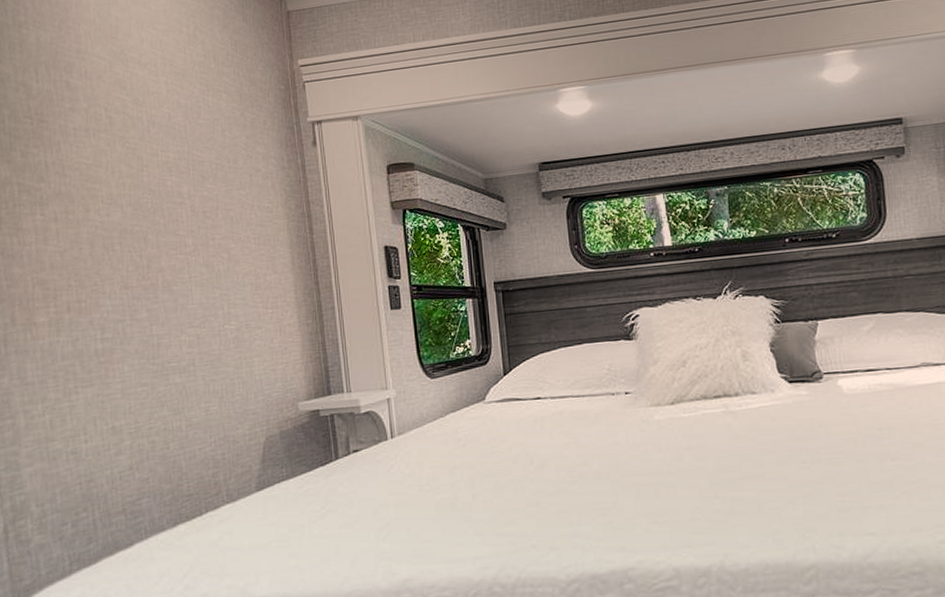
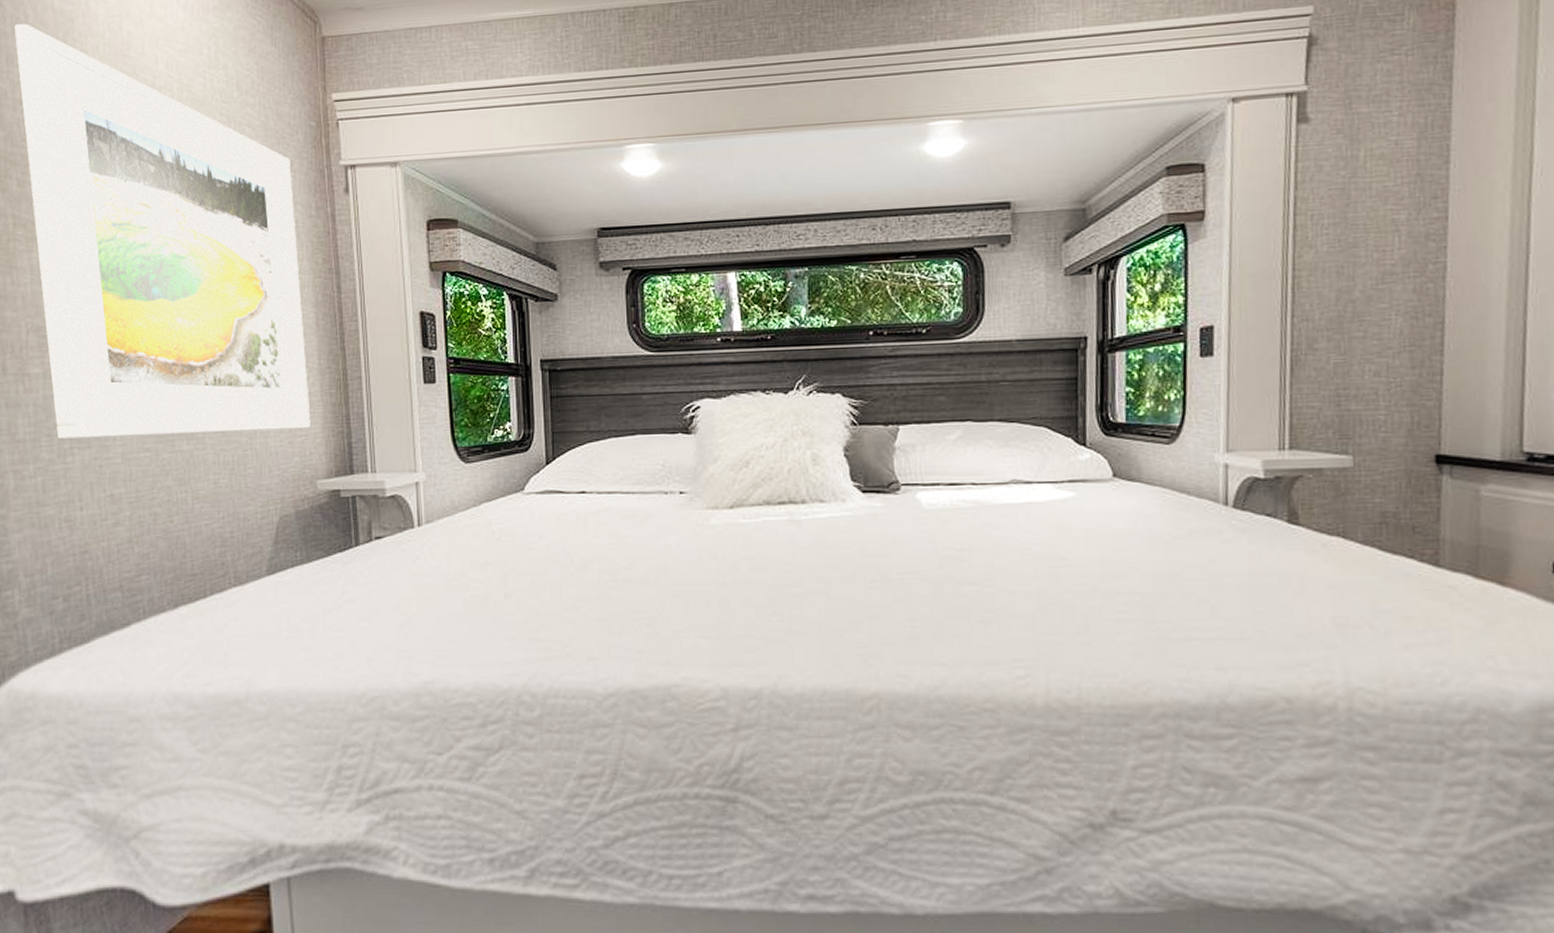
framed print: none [15,15,291,380] -> present [14,23,311,440]

